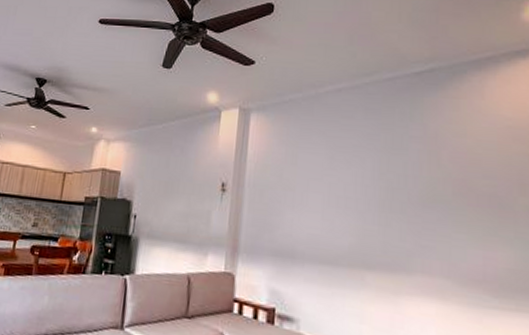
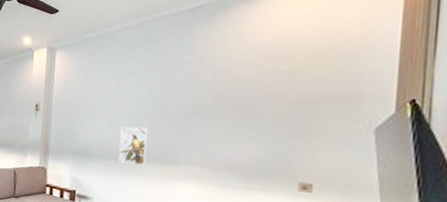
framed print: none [334,219,372,274] -> present [119,127,148,166]

